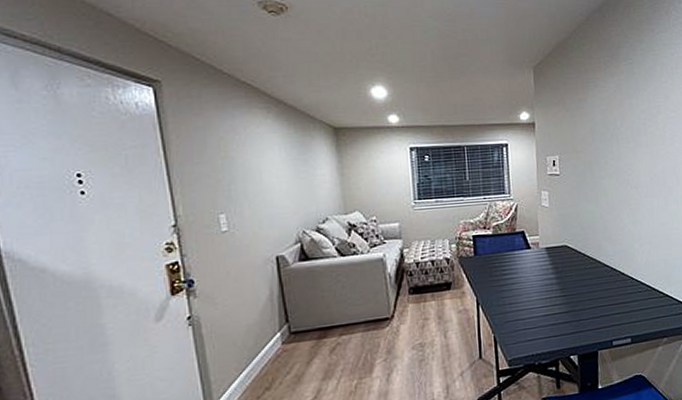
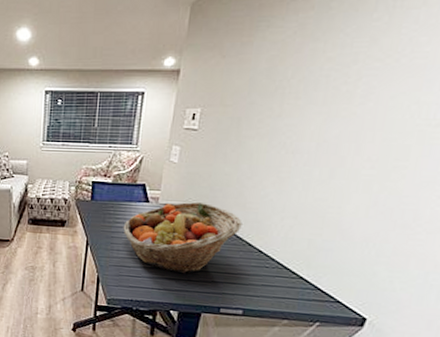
fruit basket: none [511,240,613,315] -> present [123,201,242,274]

